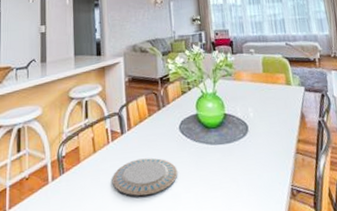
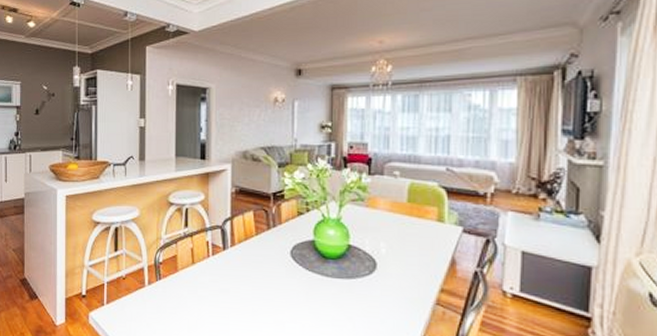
plate: present [112,158,178,196] -> none [210,278,284,317]

